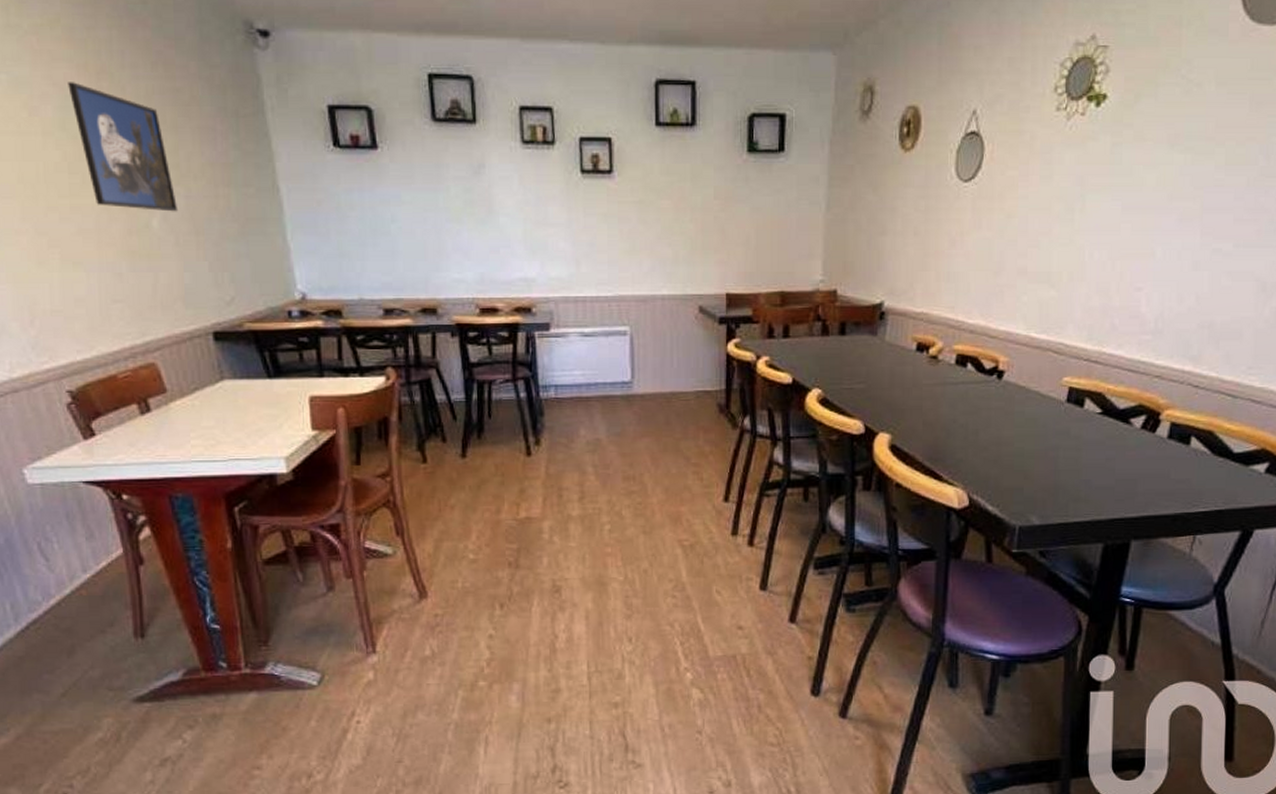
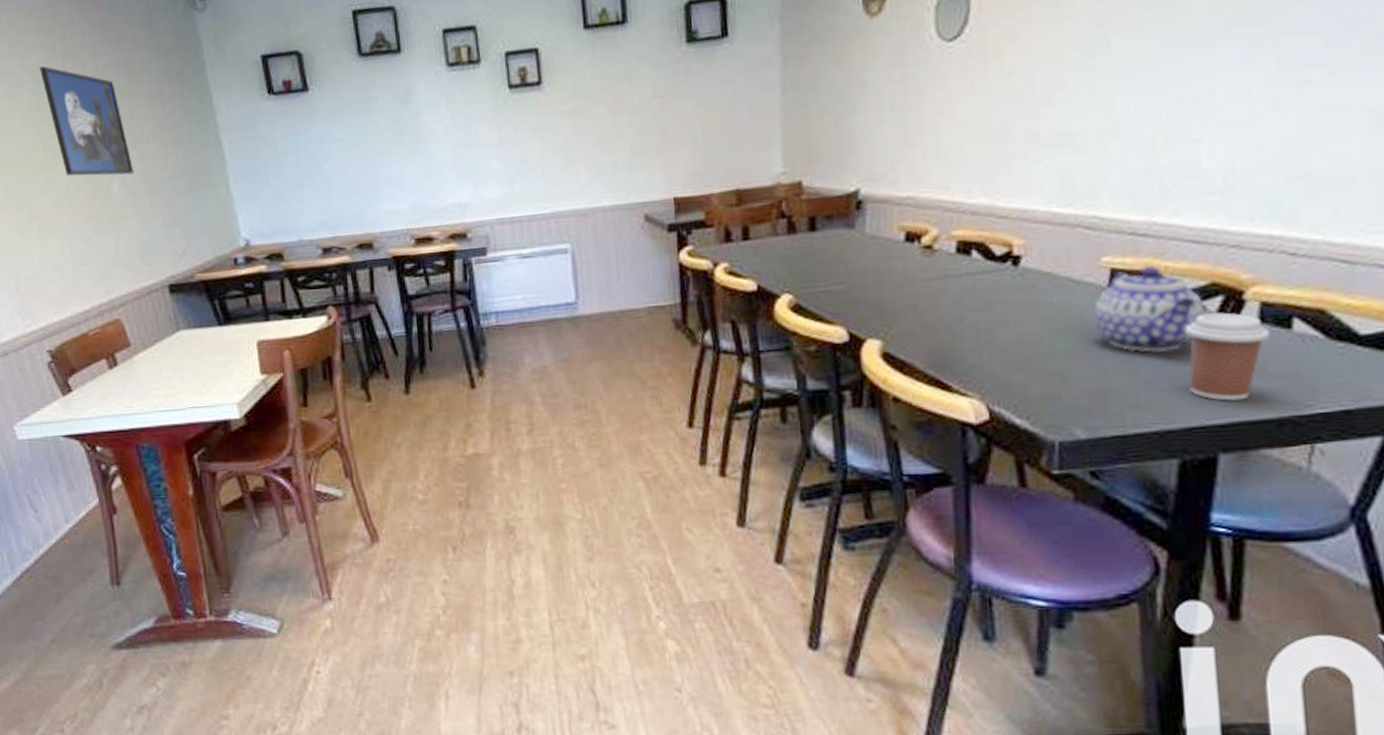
teapot: none [1053,386,1132,457] -> present [1093,265,1204,352]
coffee cup: none [1116,429,1175,499] -> present [1185,312,1271,401]

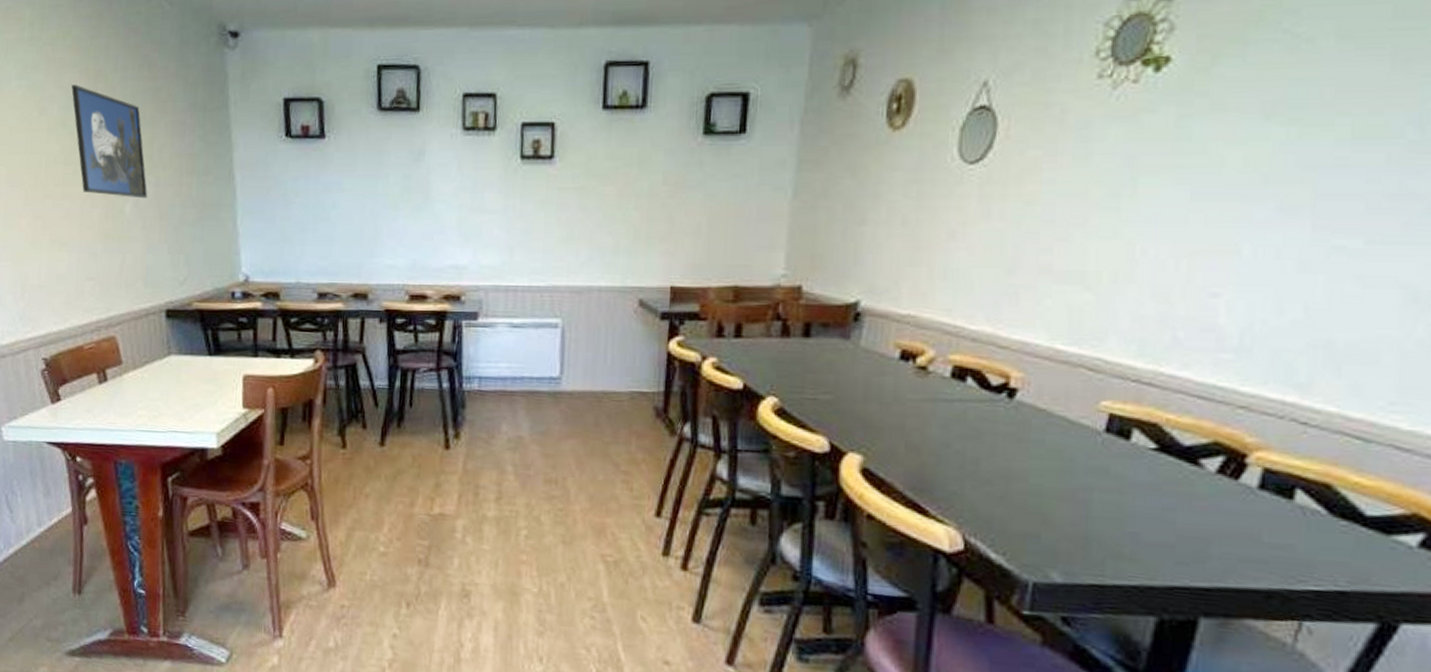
teapot: present [1093,265,1204,352] -> none [1085,415,1202,506]
coffee cup: present [1185,312,1271,401] -> none [1177,472,1270,566]

